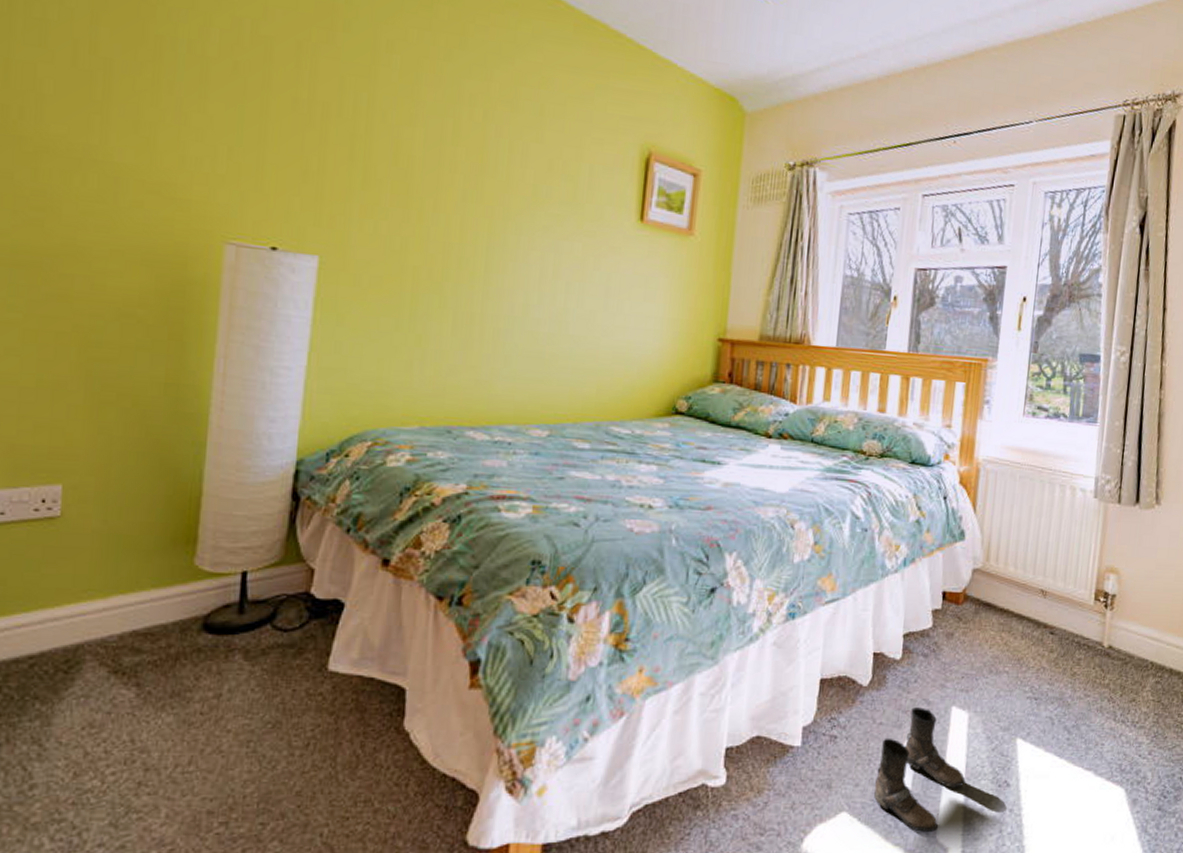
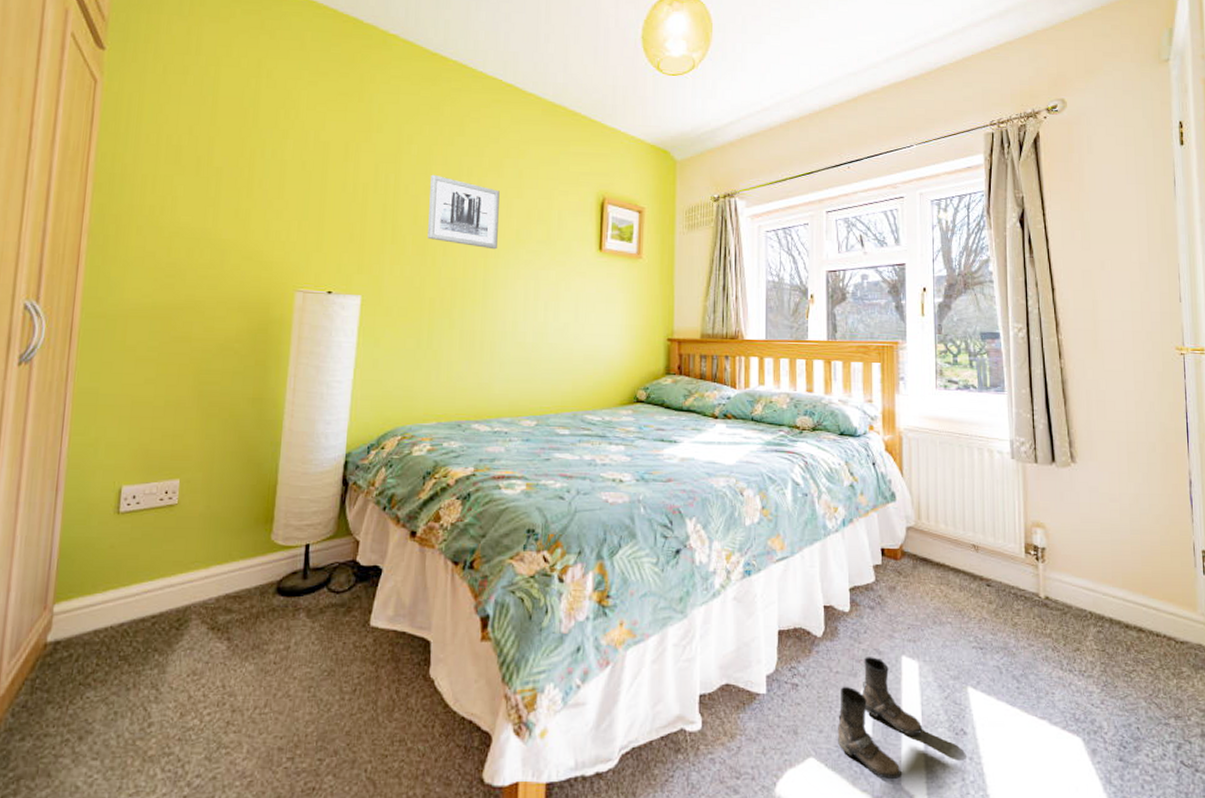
wall art: none [412,98,513,209] -> present [428,174,500,250]

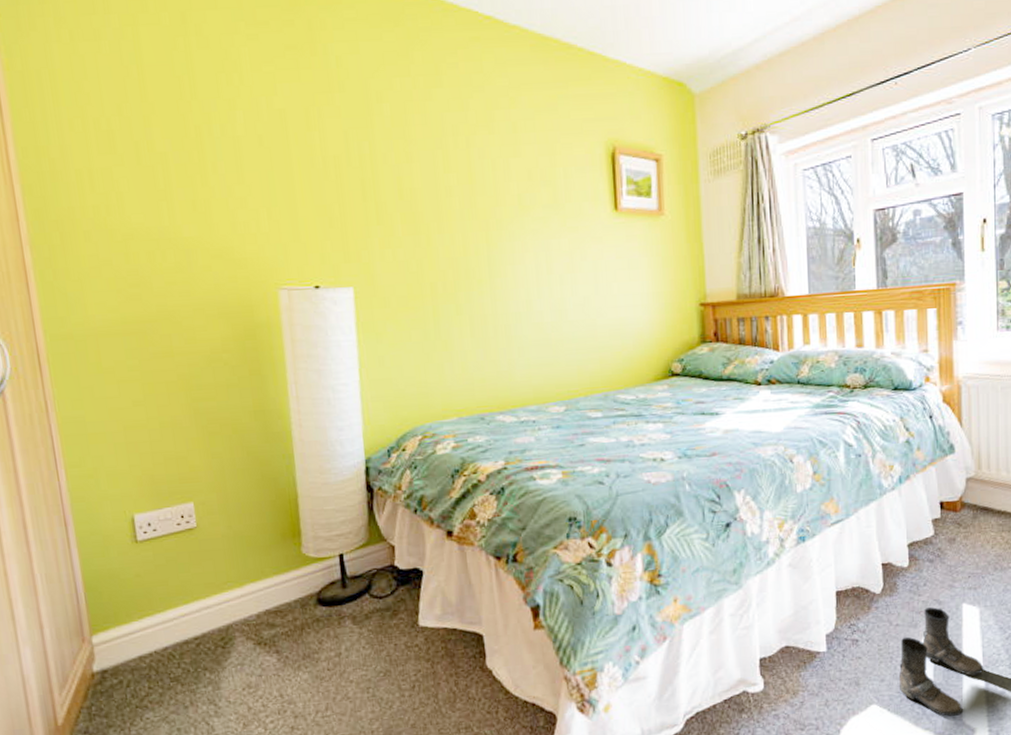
wall art: present [428,174,500,250] -> none [411,137,498,221]

